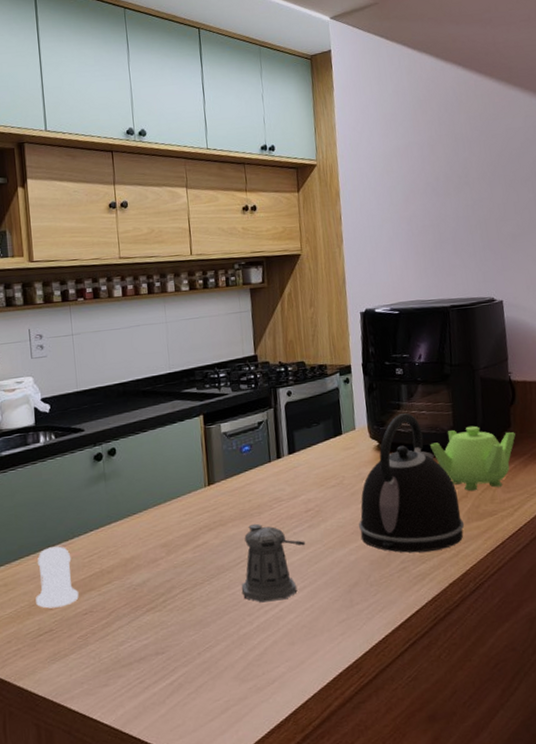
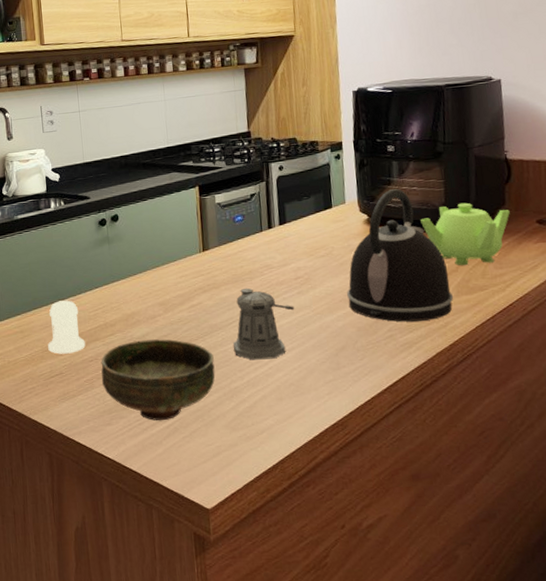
bowl: none [96,584,223,678] -> present [101,339,215,421]

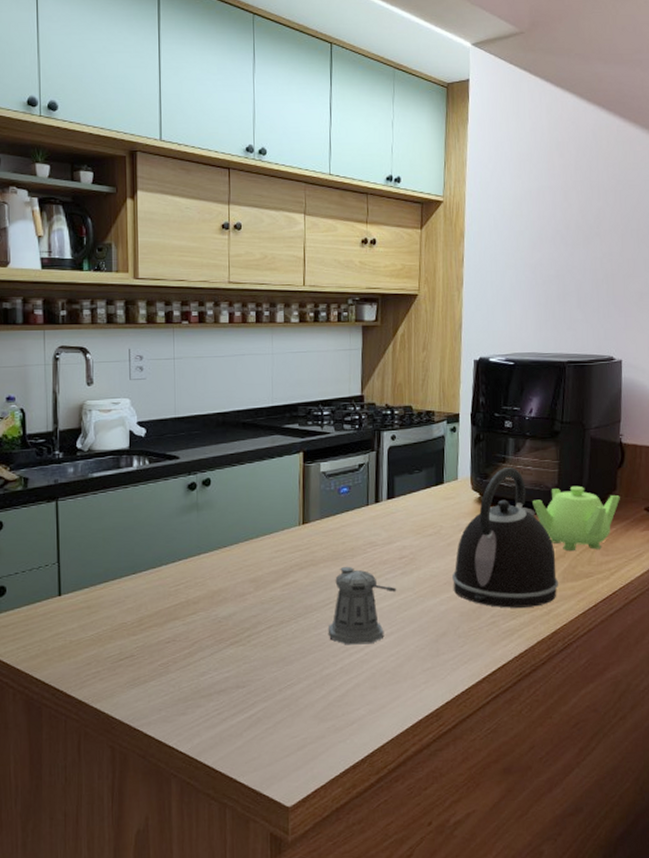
salt shaker: present [48,300,85,354] -> none [119,573,163,634]
bowl: present [101,339,215,421] -> none [178,619,306,711]

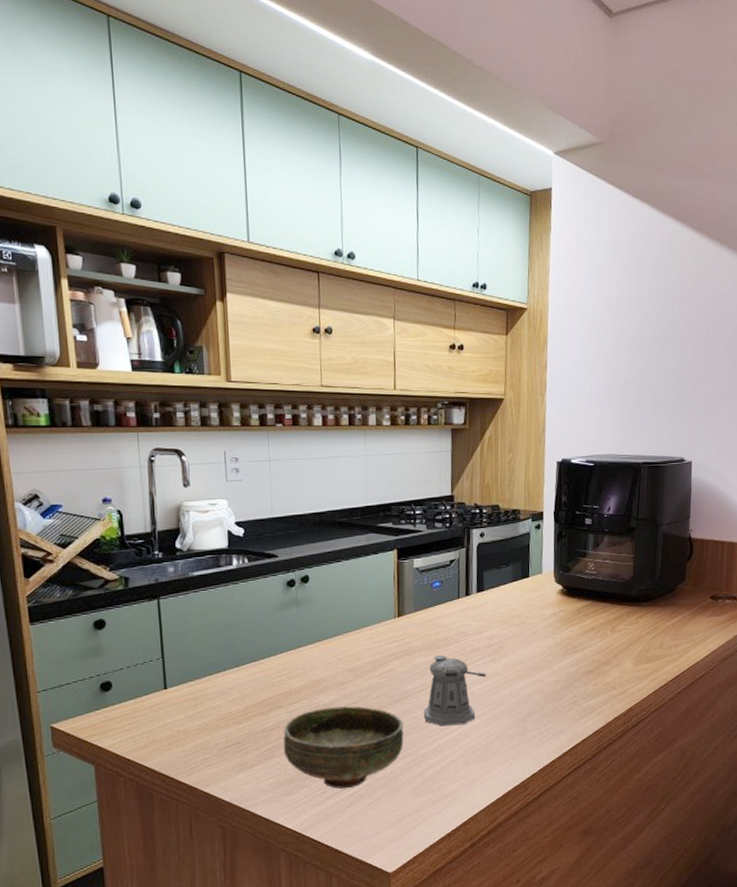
bowl: none [178,619,306,711] -> present [283,706,404,789]
kettle: present [452,467,559,608] -> none [537,561,634,689]
teapot: present [532,485,620,552] -> none [610,577,689,637]

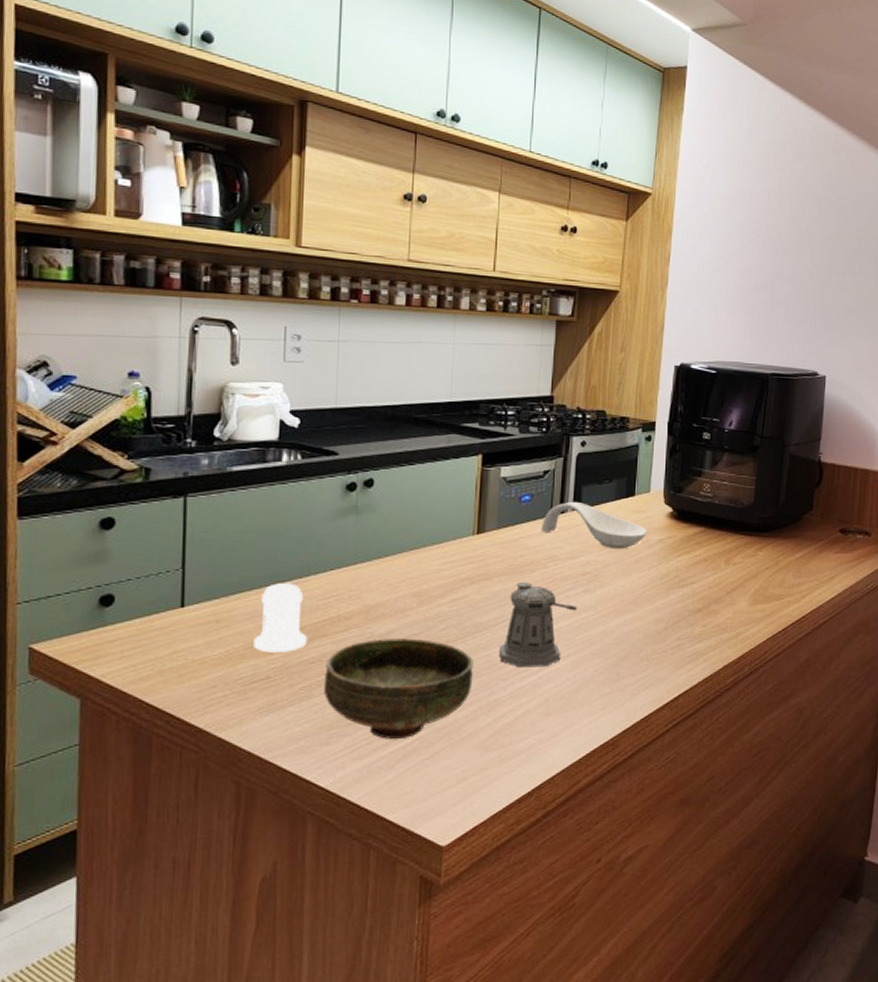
salt shaker: none [224,665,267,723] -> present [253,583,307,653]
spoon rest: none [451,584,542,624] -> present [540,501,648,550]

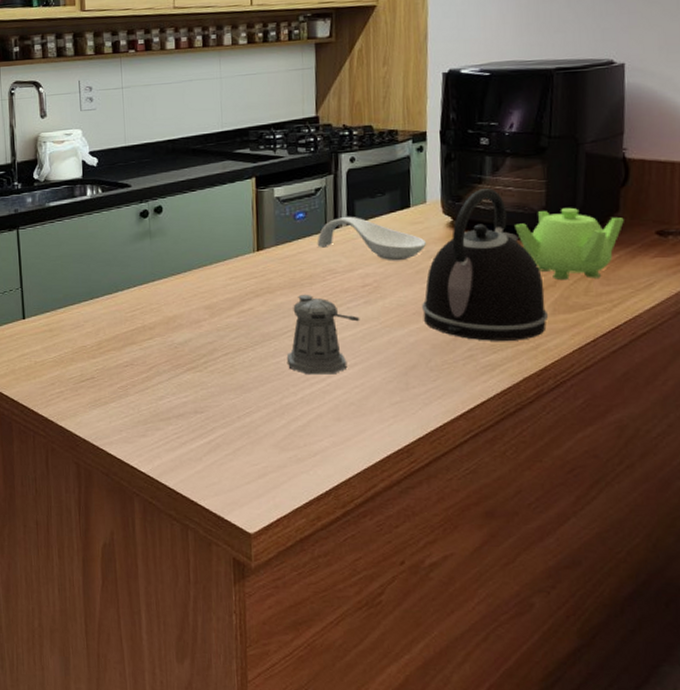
salt shaker: present [253,583,307,653] -> none [79,298,120,357]
bowl: present [323,638,473,740] -> none [137,346,265,436]
kettle: none [638,482,749,630] -> present [422,188,549,341]
teapot: none [727,504,816,572] -> present [515,207,624,281]

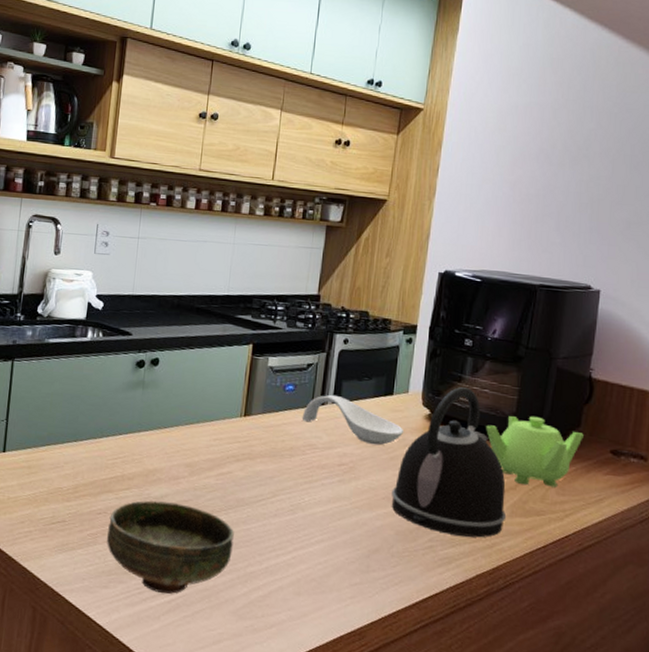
bowl: none [137,346,265,436] -> present [106,500,234,594]
pepper shaker: present [286,294,360,375] -> none [257,464,333,548]

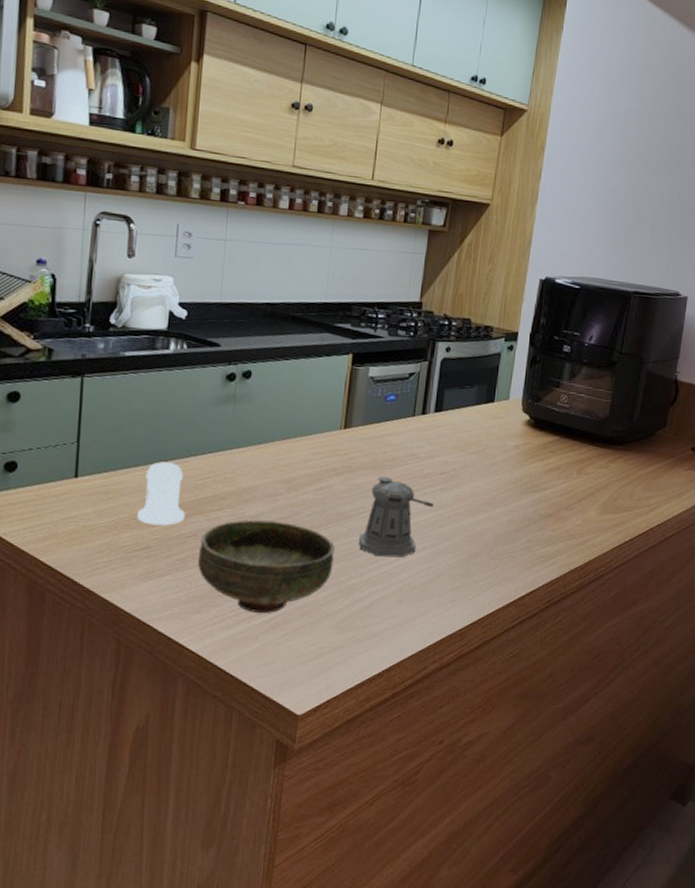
salt shaker: none [54,441,97,502] -> present [137,462,185,526]
pepper shaker: none [257,464,333,548] -> present [358,476,434,558]
spoon rest: present [301,394,404,445] -> none [403,403,505,452]
kettle: present [392,387,507,538] -> none [492,392,598,536]
teapot: present [486,416,584,487] -> none [581,418,669,484]

